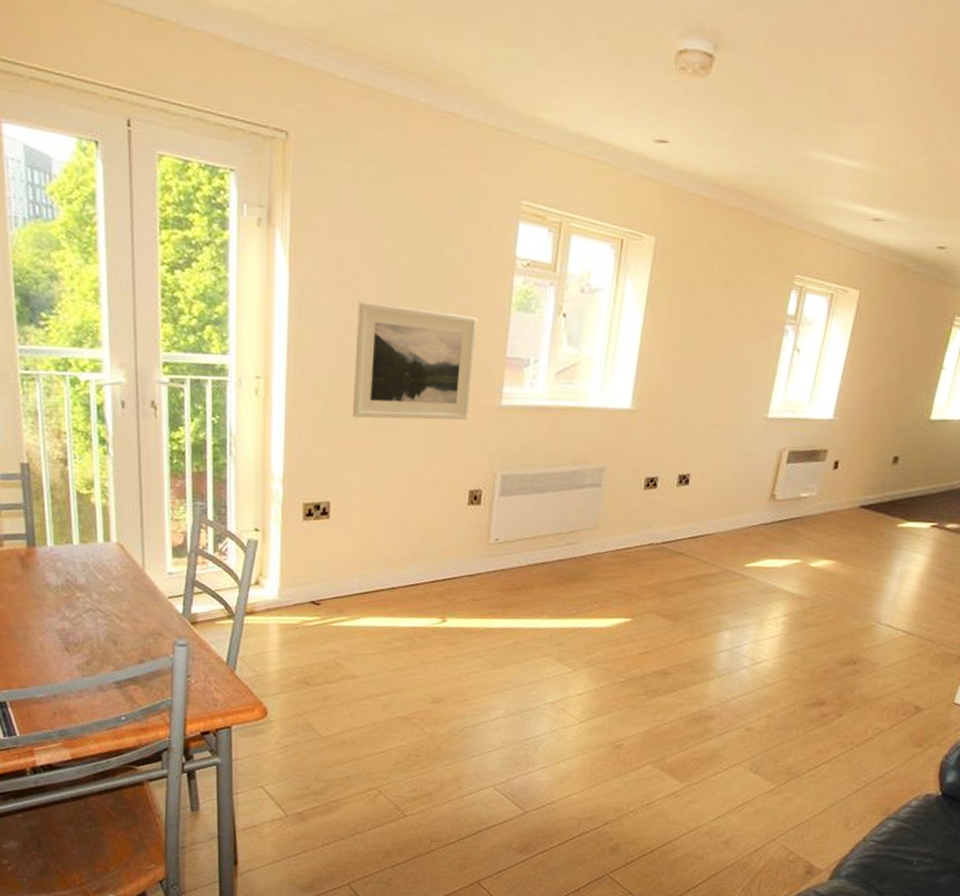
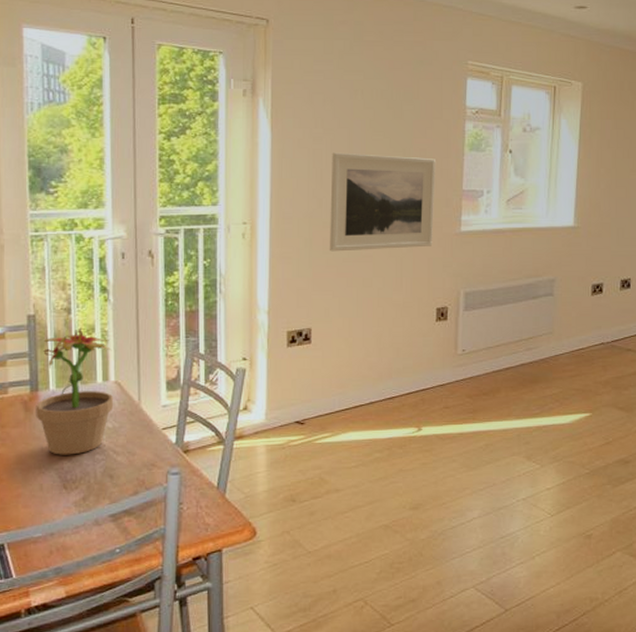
potted plant: none [33,481,116,617] -> present [36,327,114,455]

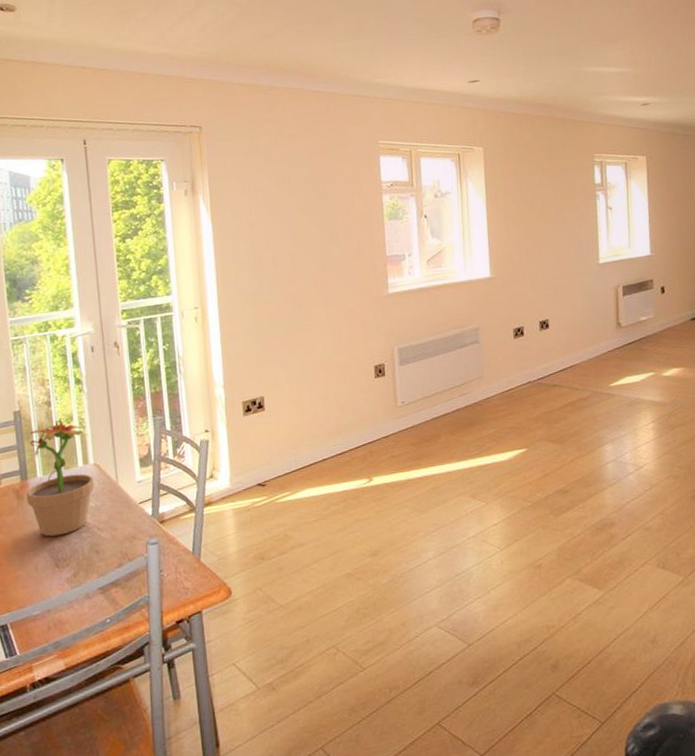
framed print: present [329,152,435,252] -> none [267,231,365,325]

